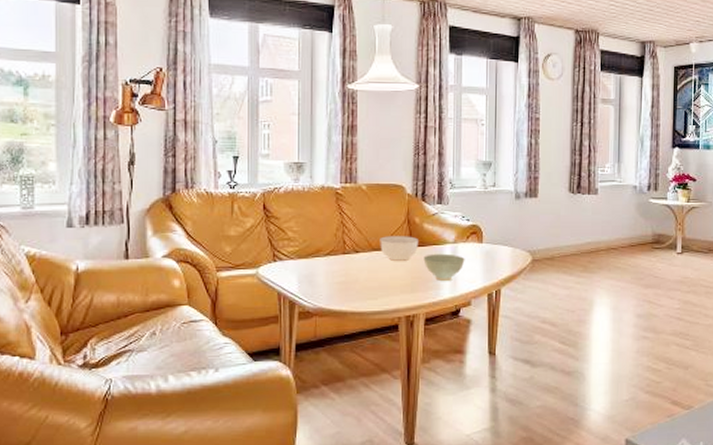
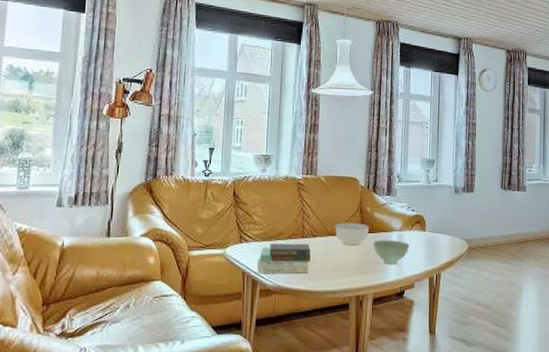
books: none [294,260,353,295] -> present [257,243,311,274]

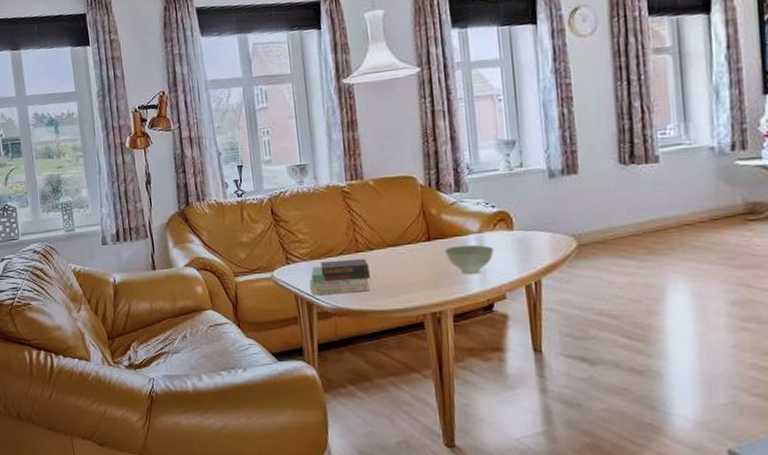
bowl: present [335,223,369,245] -> none [394,229,438,256]

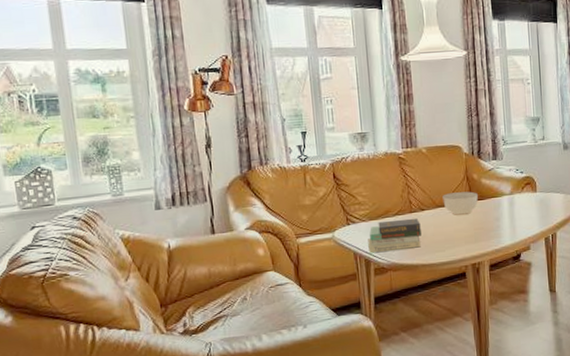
bowl: none [394,229,438,256] -> present [442,191,478,215]
bowl: present [445,244,494,274] -> none [484,204,522,230]

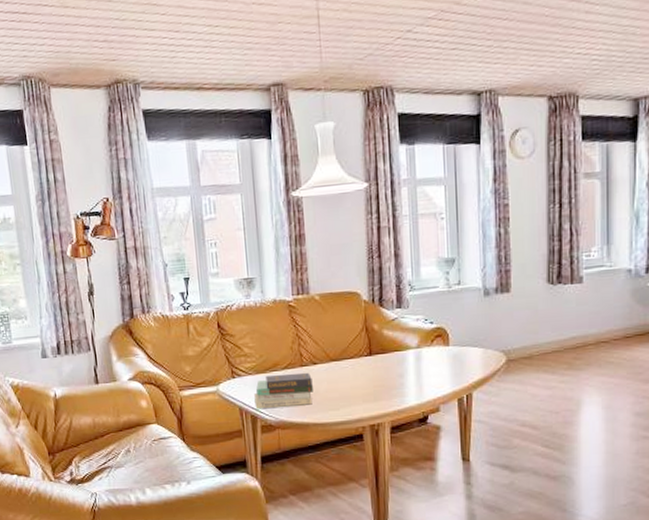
bowl: present [442,191,478,215] -> none [337,344,379,370]

